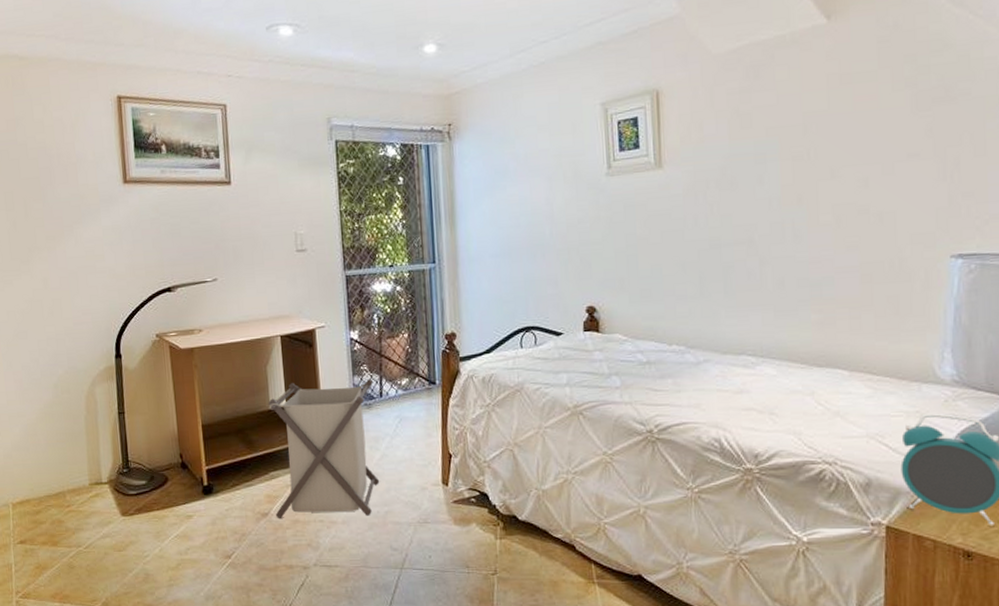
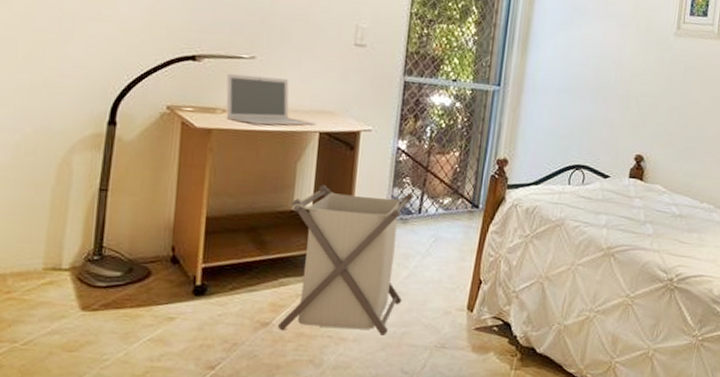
laptop: none [197,293,276,339] -> present [226,73,316,126]

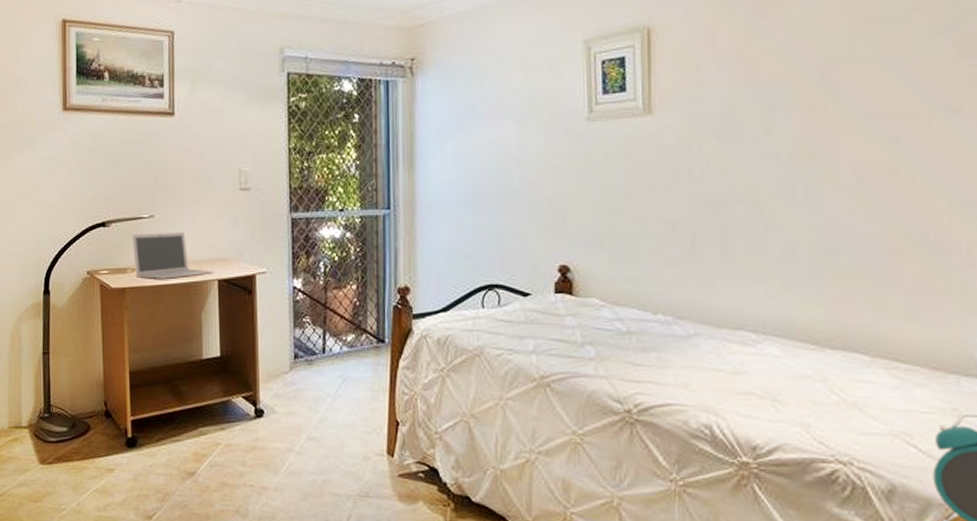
laundry basket: present [278,184,415,336] -> none [201,331,318,484]

